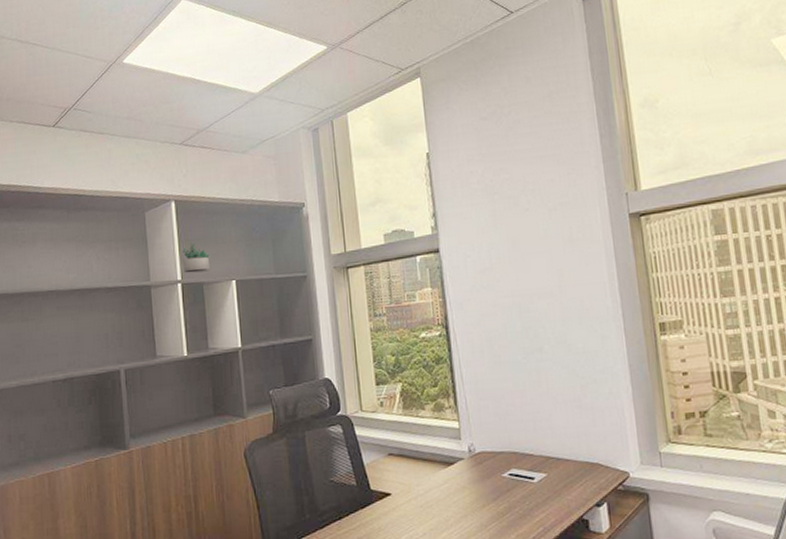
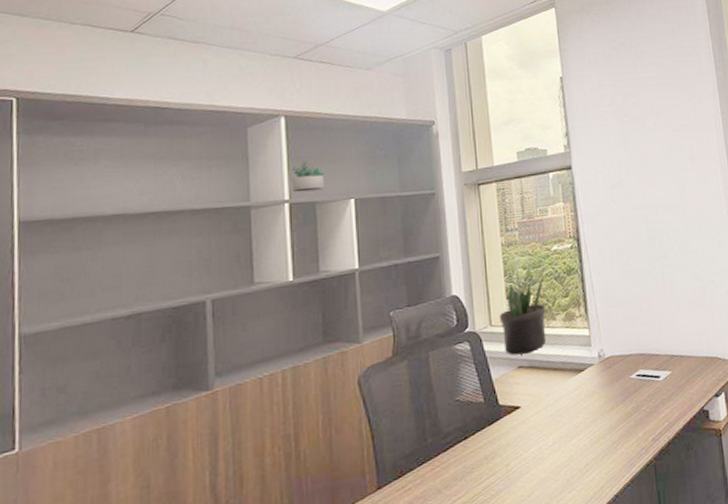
planter: none [369,362,416,442] -> present [499,275,547,355]

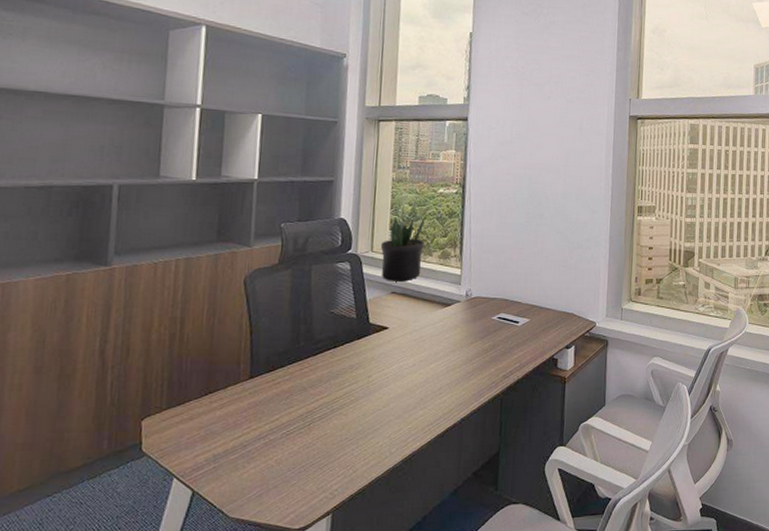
succulent plant: present [292,159,325,193] -> none [205,70,237,101]

